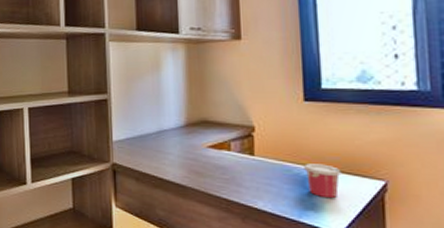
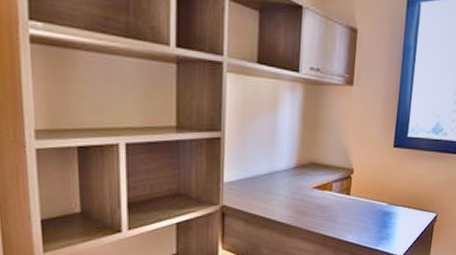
cup: present [304,164,342,199] -> none [385,201,410,229]

